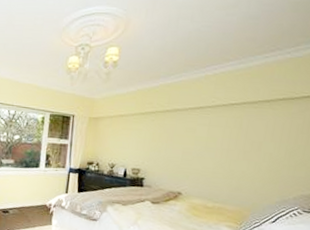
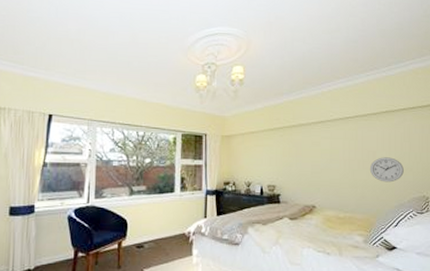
wall clock: none [251,148,295,177] -> present [369,157,404,183]

